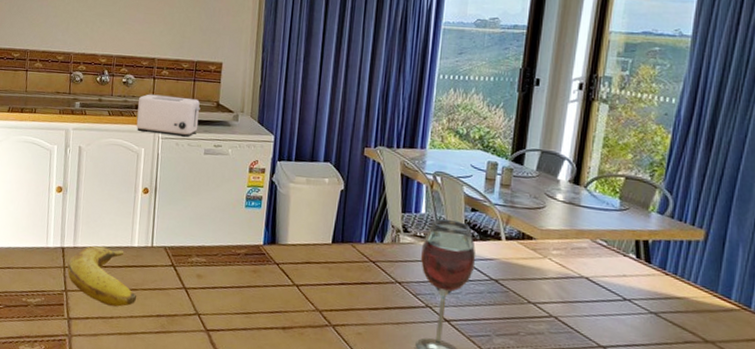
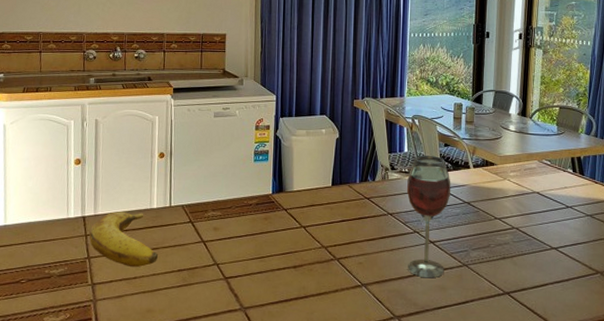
toaster: present [136,94,200,138] -> none [149,66,208,104]

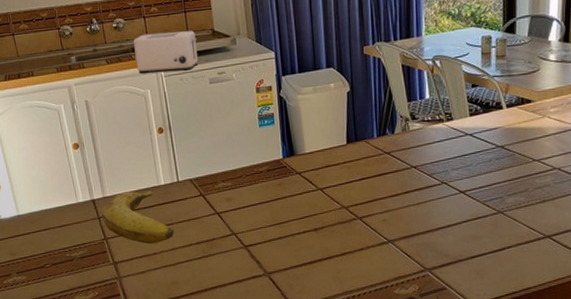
toaster: none [149,66,208,104] -> present [133,31,199,74]
wineglass: present [407,155,451,279] -> none [431,99,482,229]

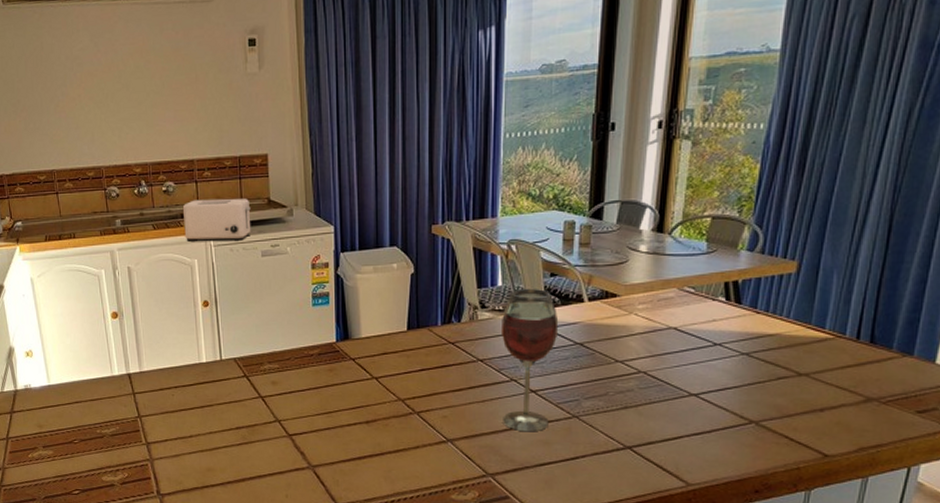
banana: present [101,190,174,244] -> none [136,368,214,425]
wineglass: none [431,99,482,229] -> present [502,288,559,432]

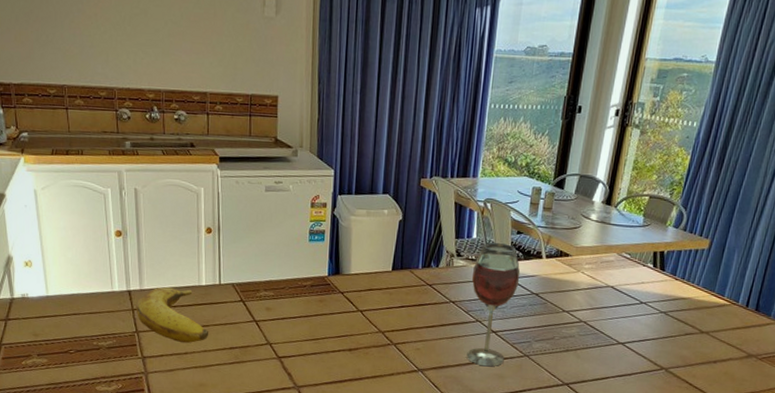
banana: none [136,368,214,425] -> present [136,287,209,343]
toaster: present [182,198,251,243] -> none [192,131,258,176]

